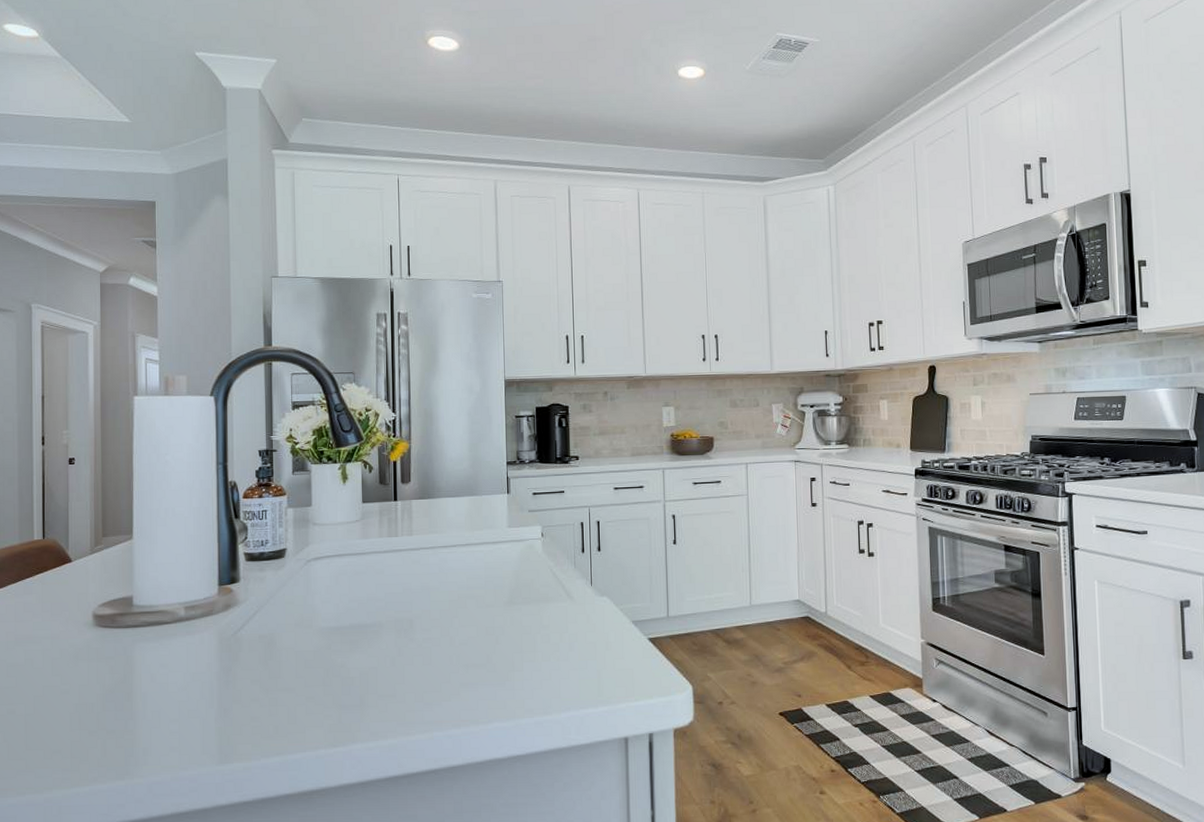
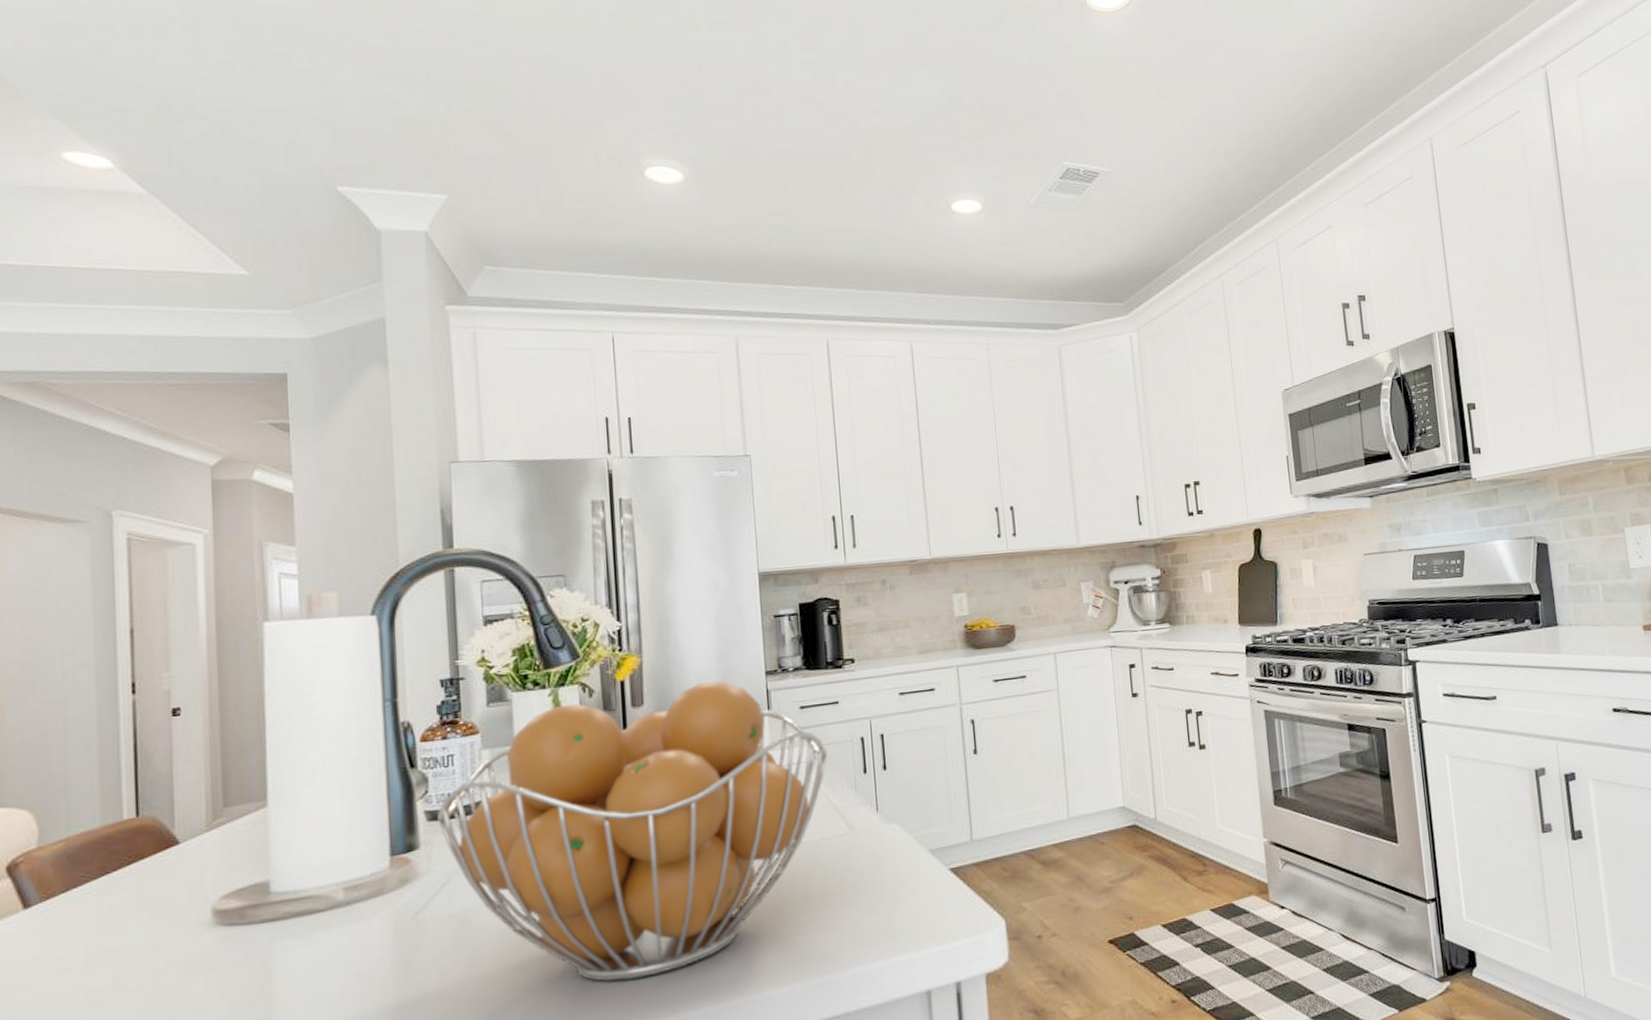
fruit basket: none [254,466,553,701] -> present [437,680,827,982]

